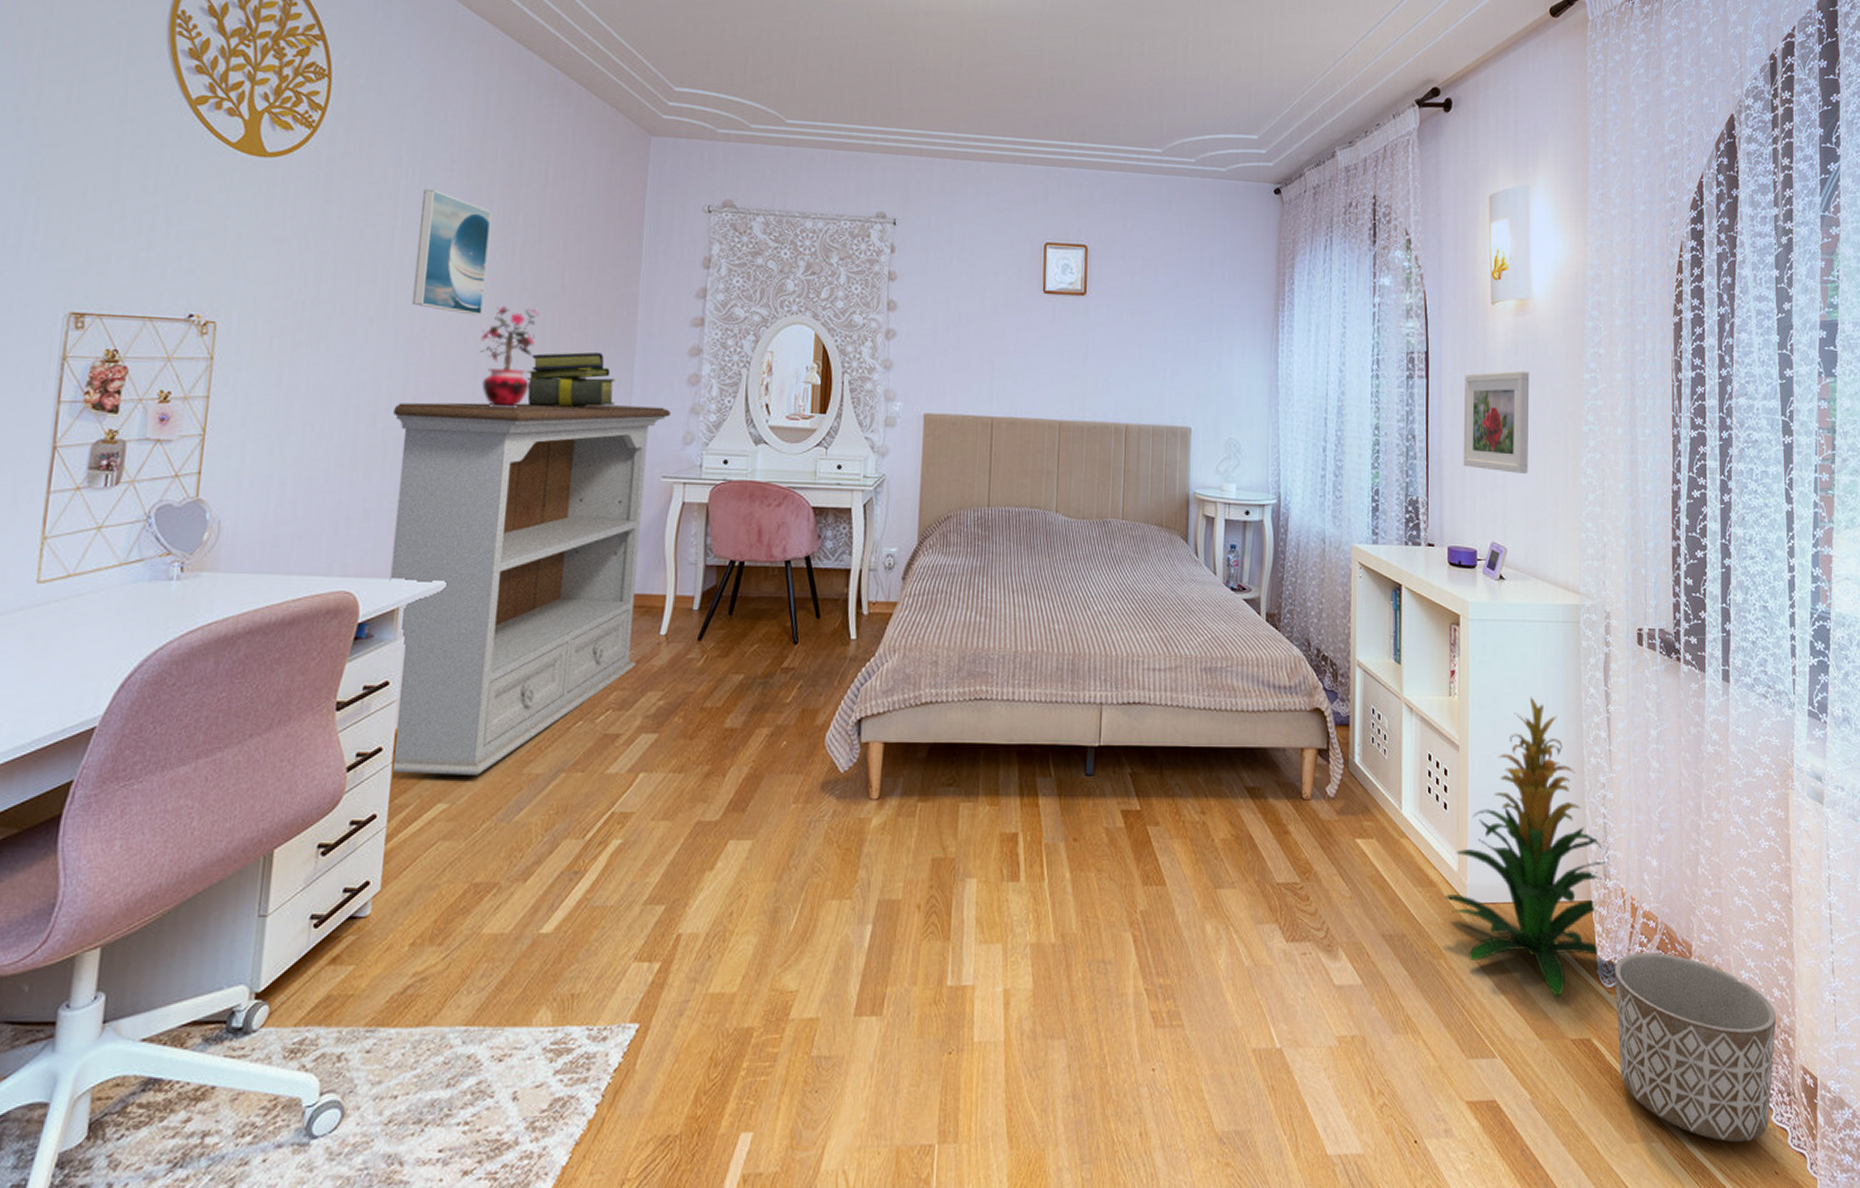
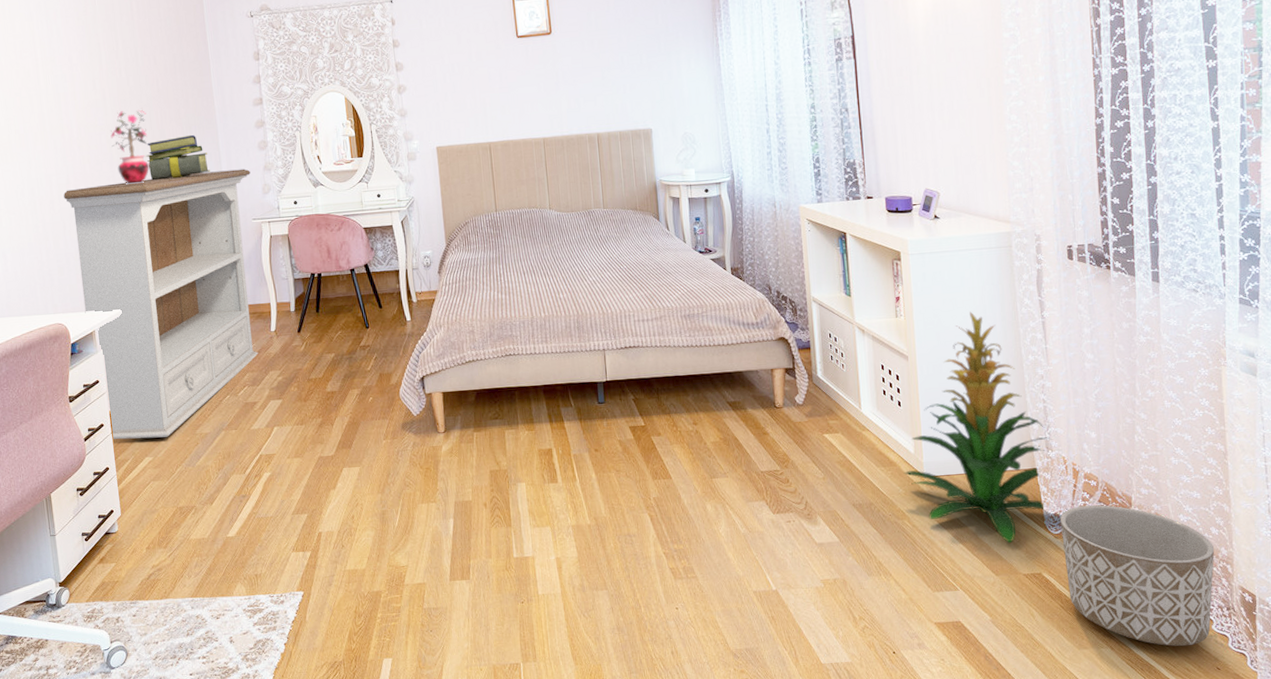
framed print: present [411,188,493,316] -> none [51,33,108,121]
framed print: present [1463,370,1530,474] -> none [889,38,955,129]

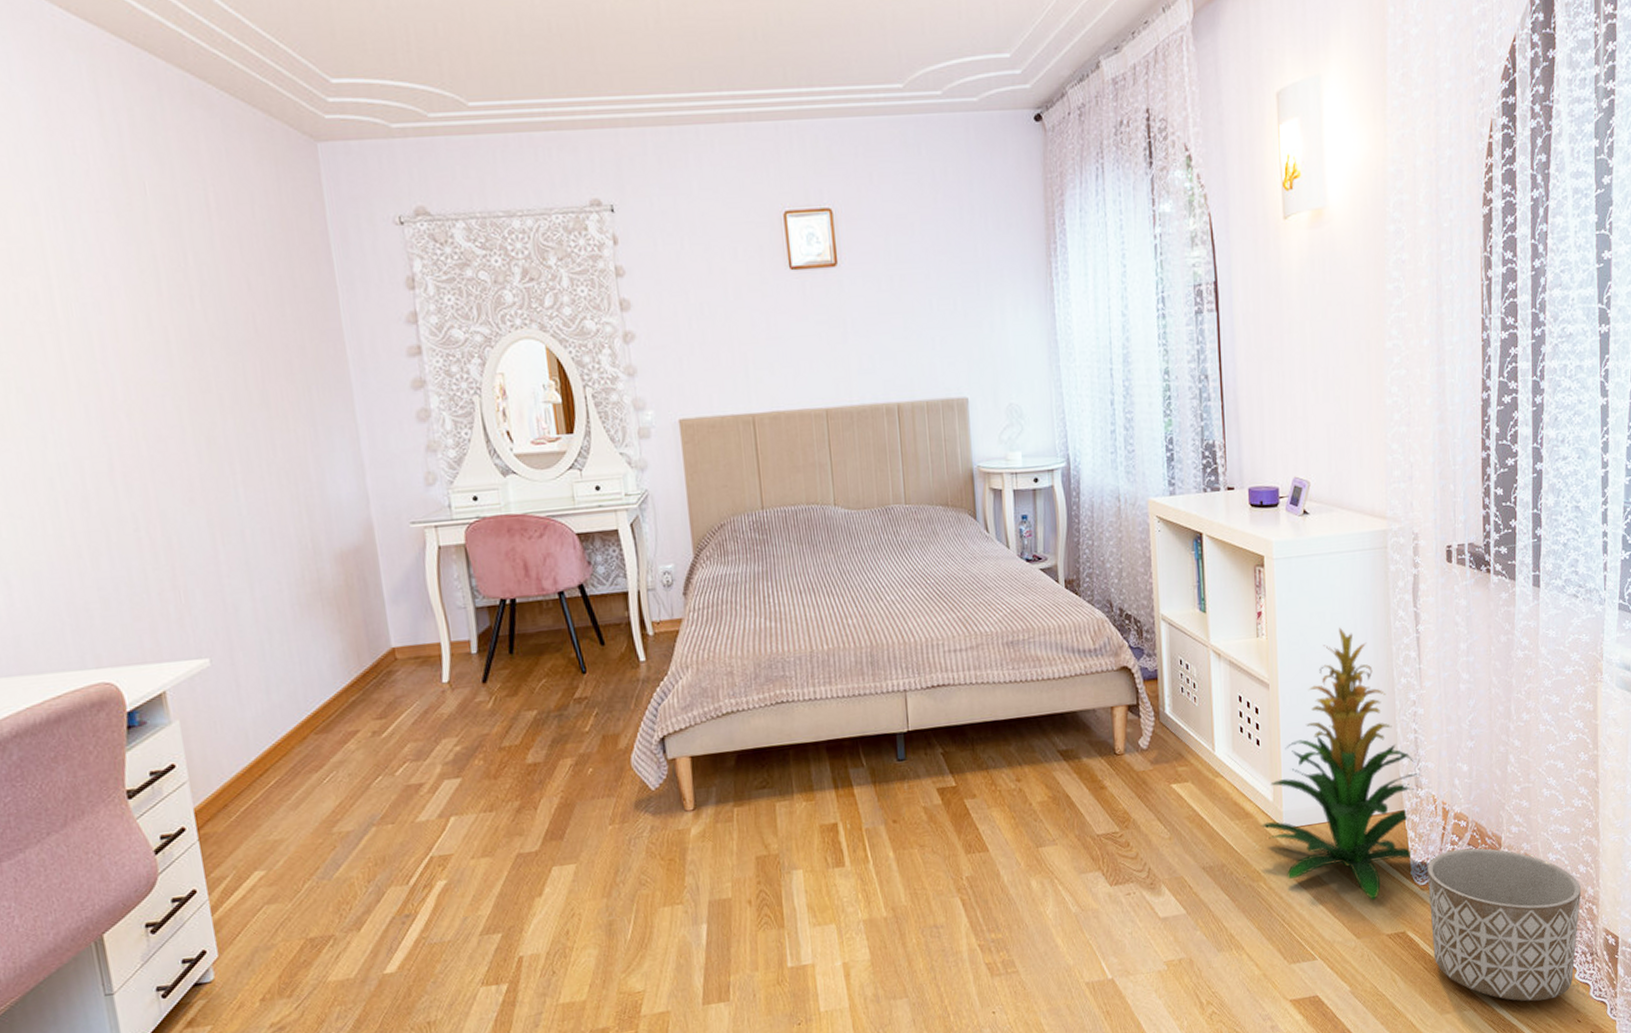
bookshelf: present [64,168,259,440] -> none [105,449,425,849]
potted plant: present [110,109,150,185] -> none [178,359,246,474]
stack of books: present [146,134,210,181] -> none [238,397,343,467]

